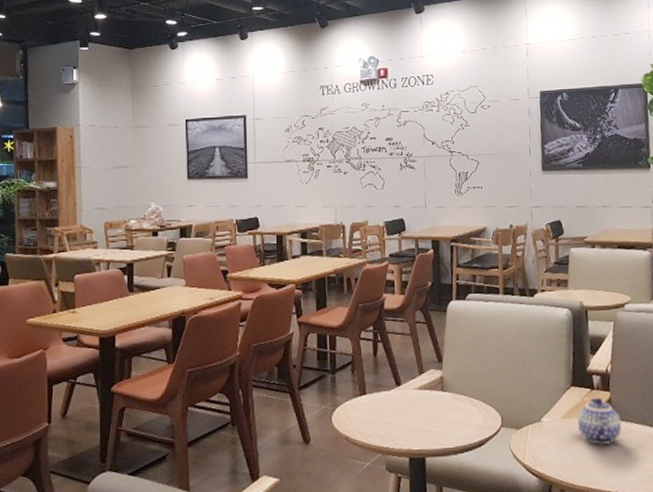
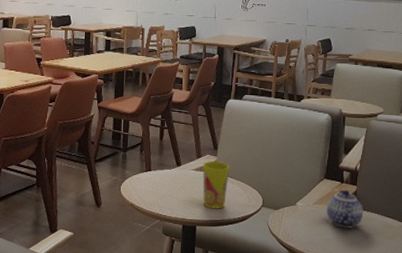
cup: none [426,376,459,435] -> present [202,161,230,209]

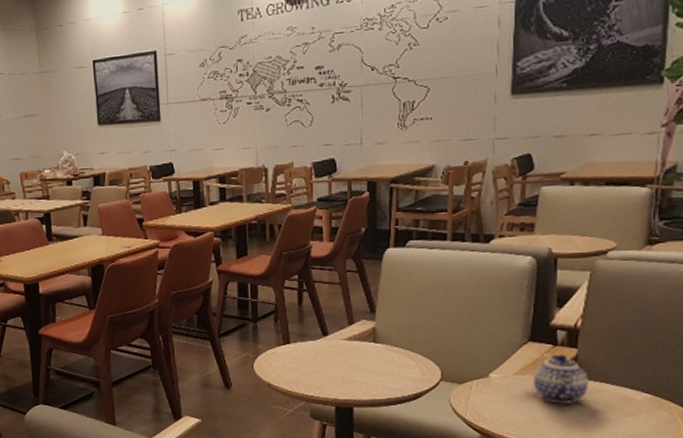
cup: present [202,161,230,209] -> none [356,327,393,386]

